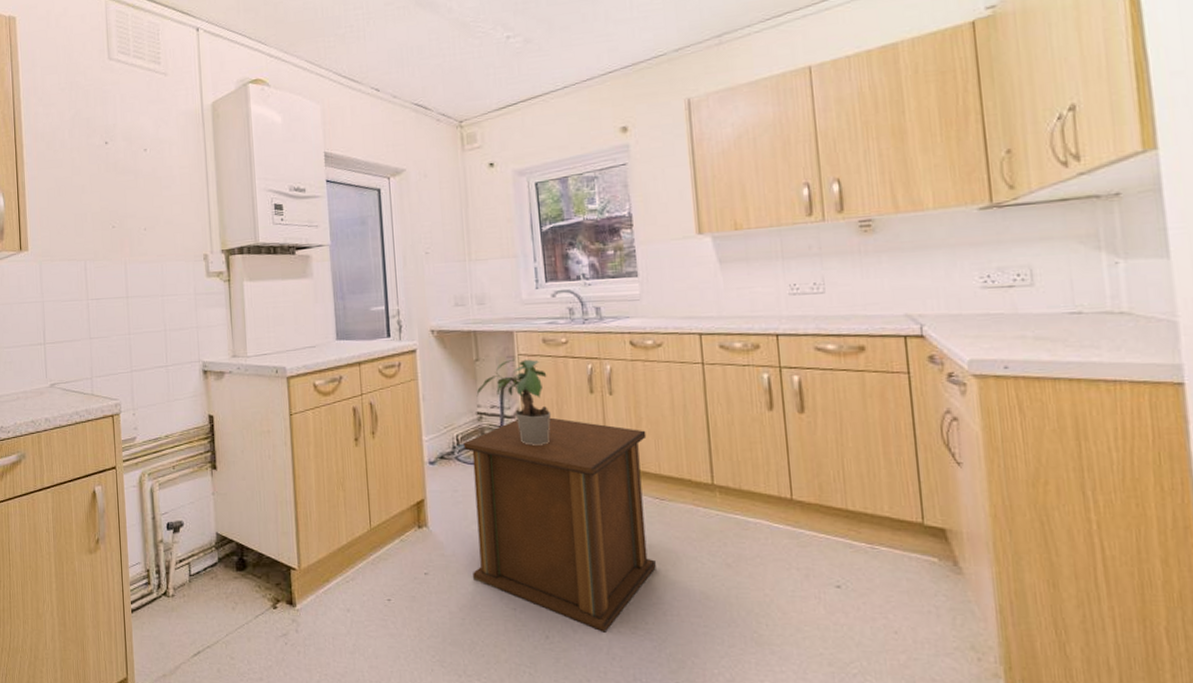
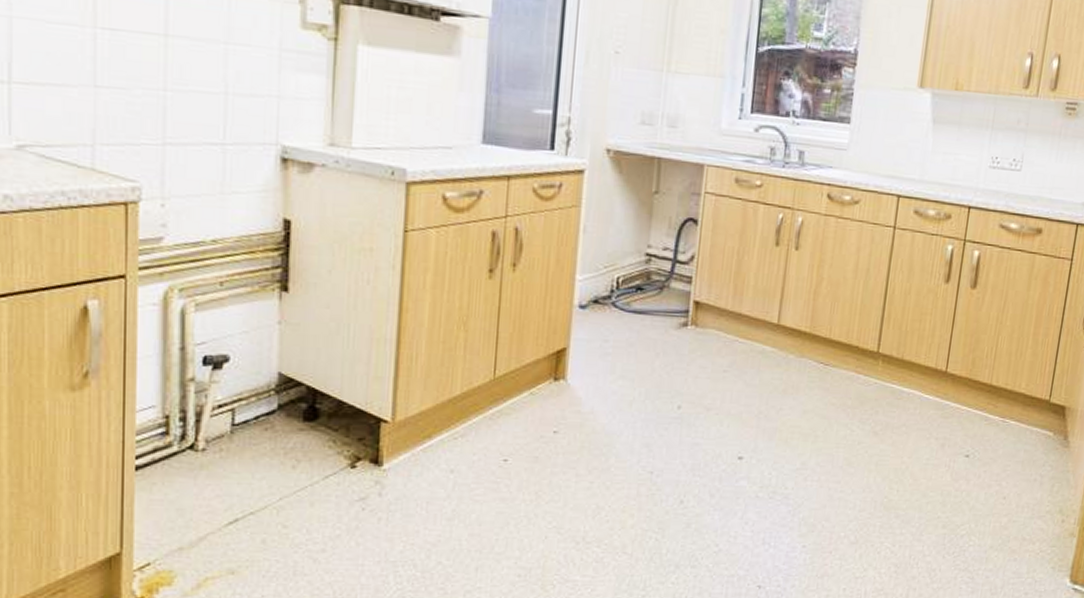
side table: present [463,417,656,632] -> none [610,266,825,497]
potted plant: present [476,358,552,445] -> none [648,196,733,298]

